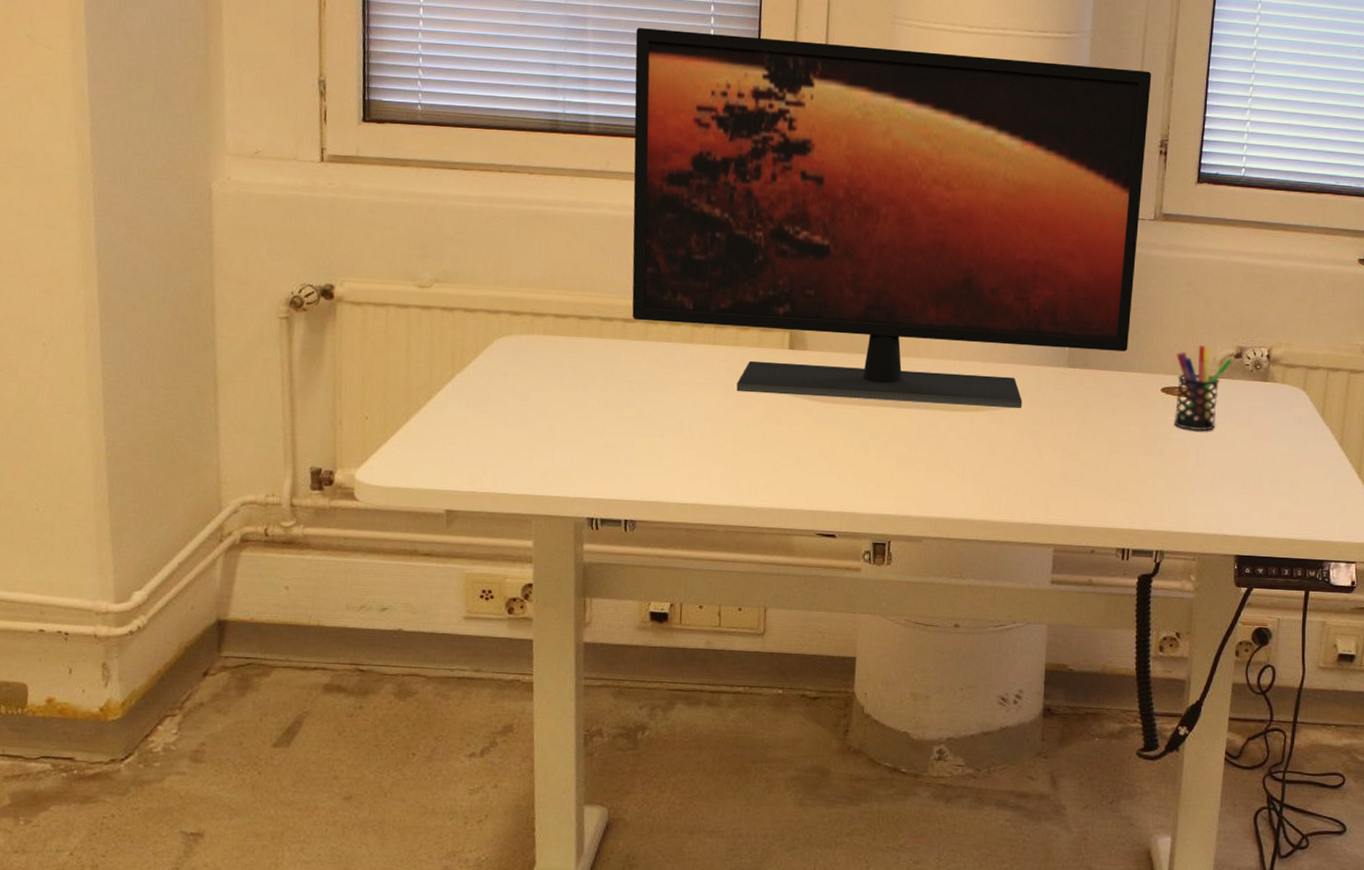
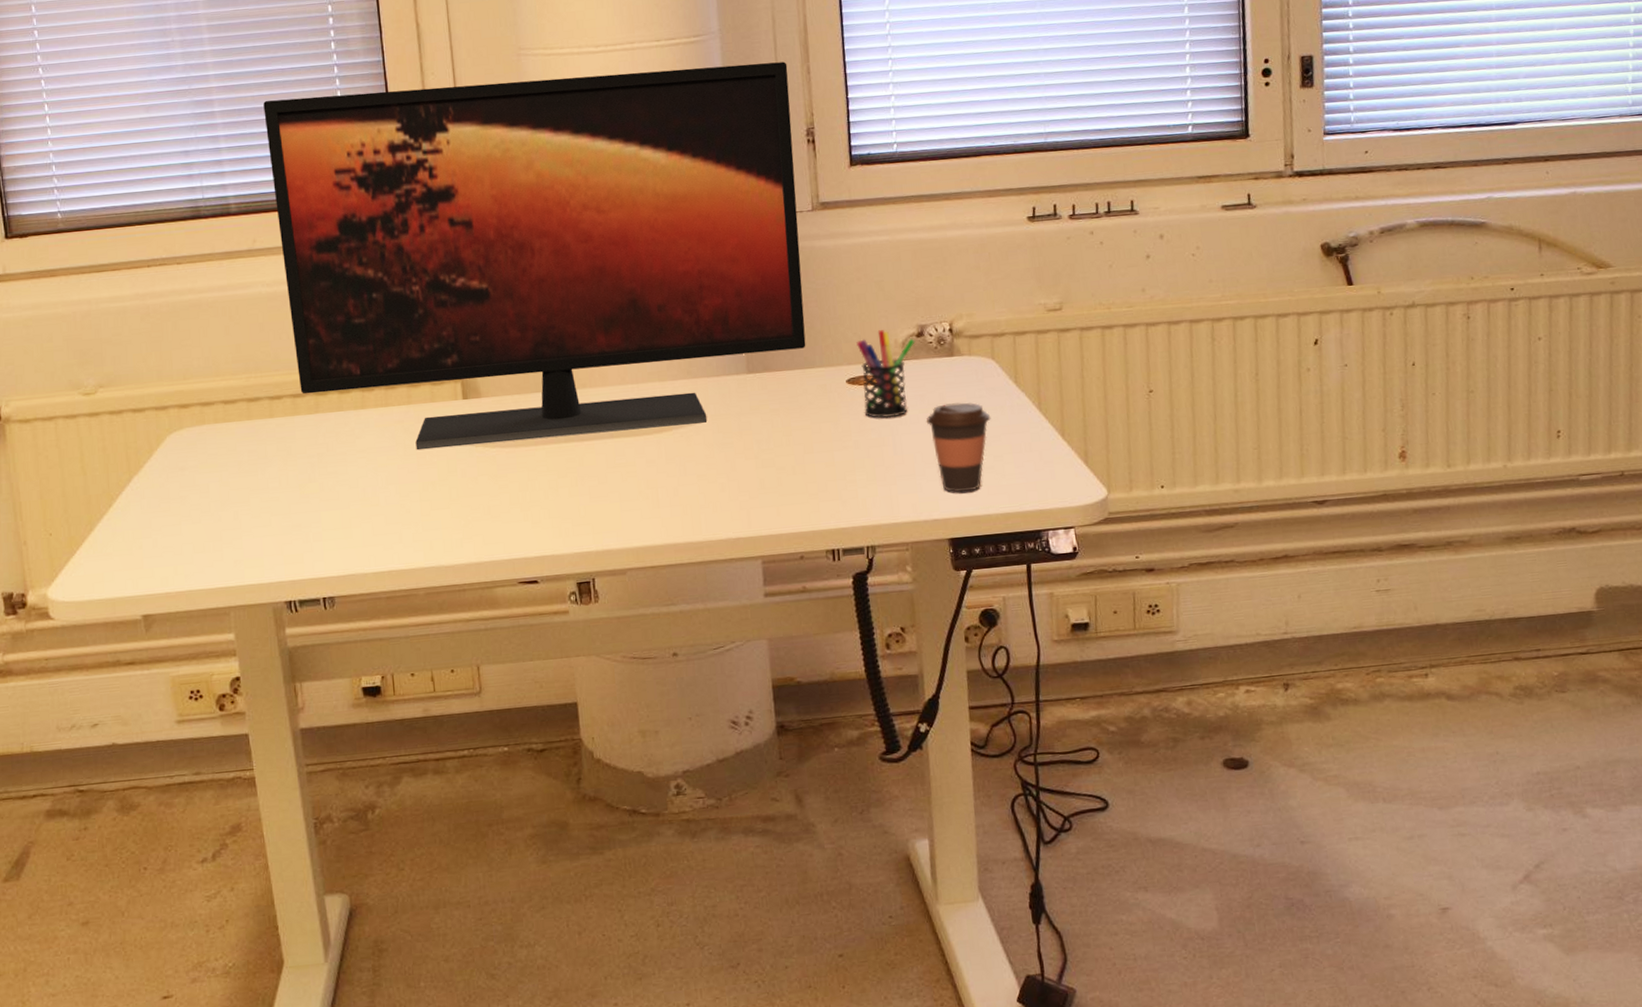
coffee cup: none [1231,426,1294,513] -> present [926,402,991,493]

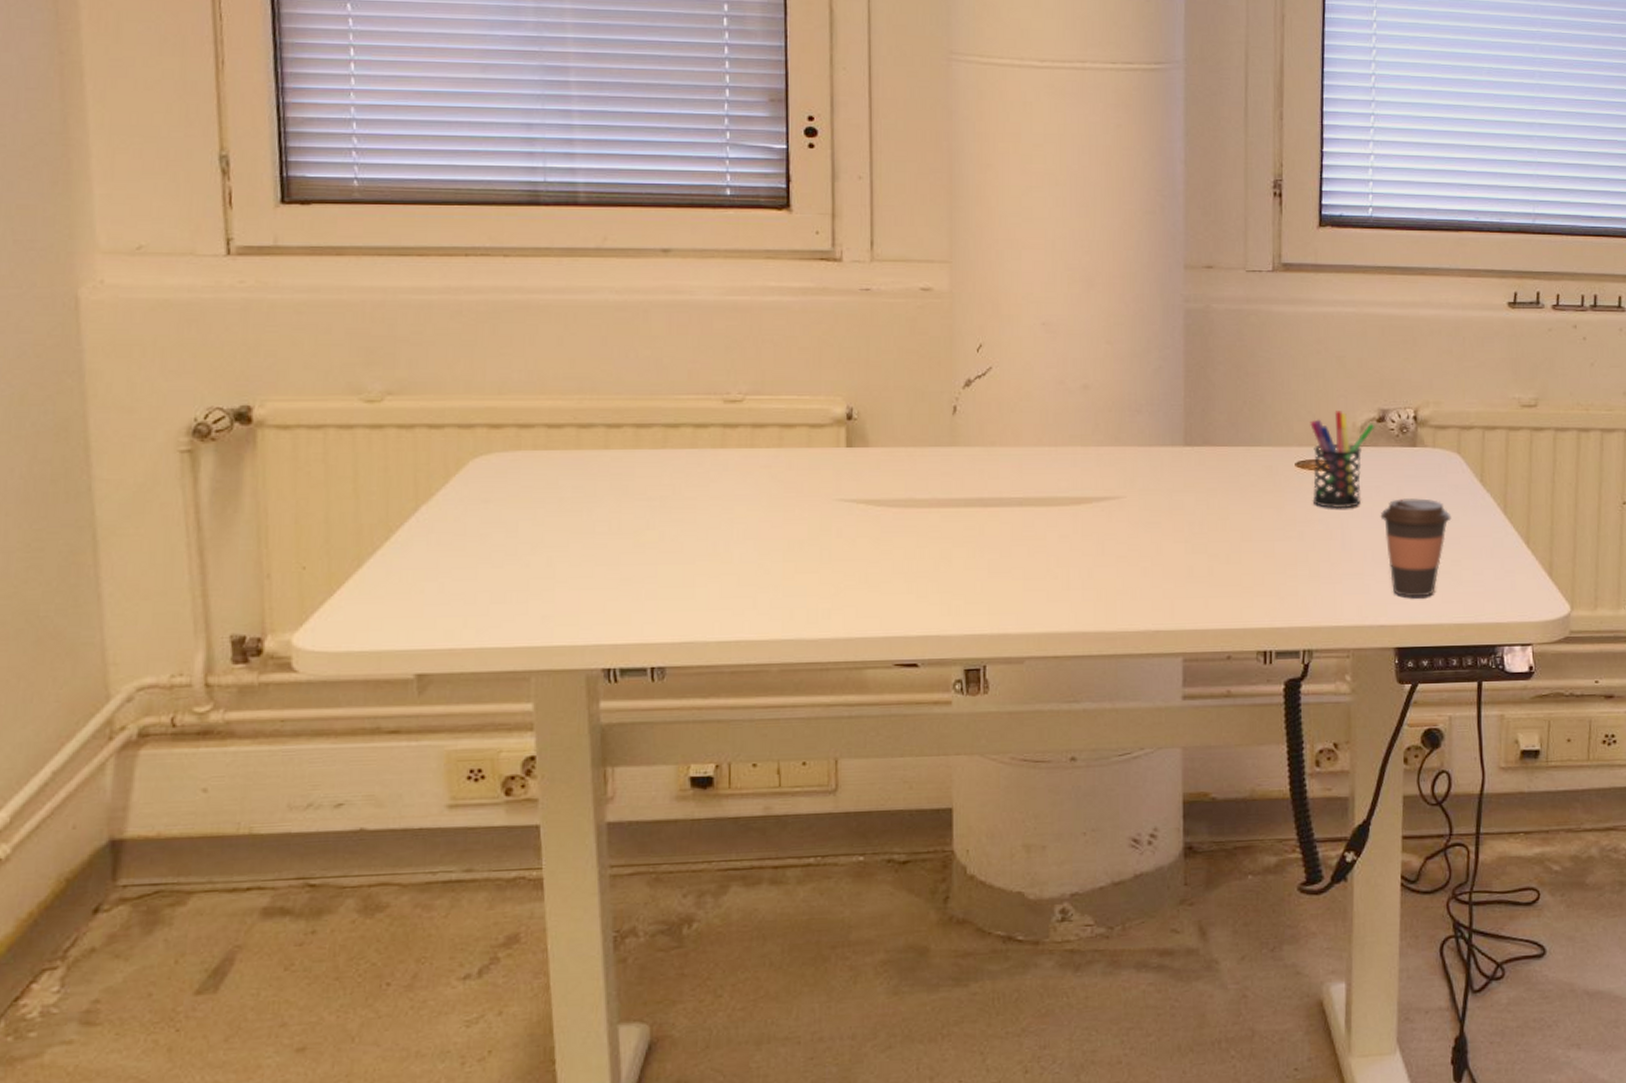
monitor: present [263,62,806,451] -> none [632,75,1258,502]

